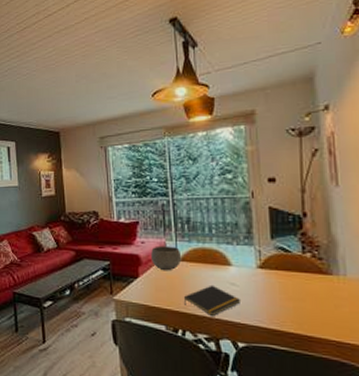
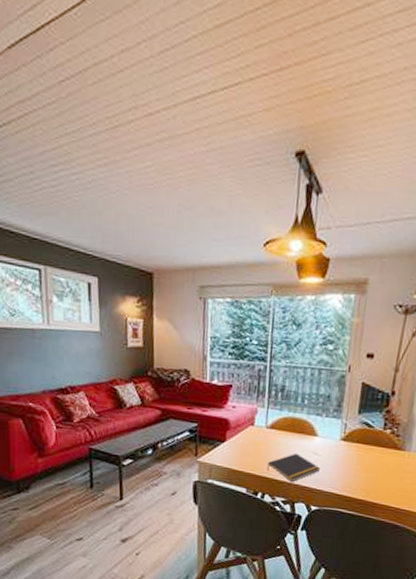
bowl: present [151,245,182,271] -> none [240,411,272,438]

